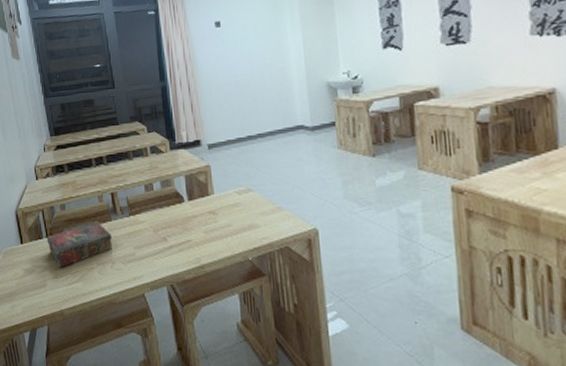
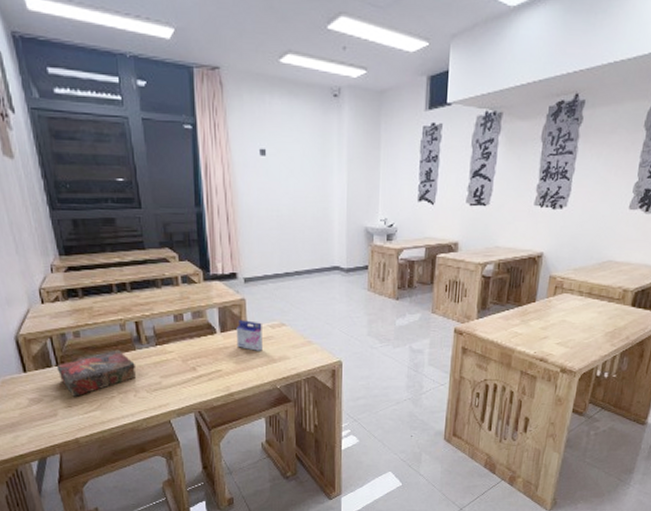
ink box: none [203,186,232,219] -> present [236,319,264,351]

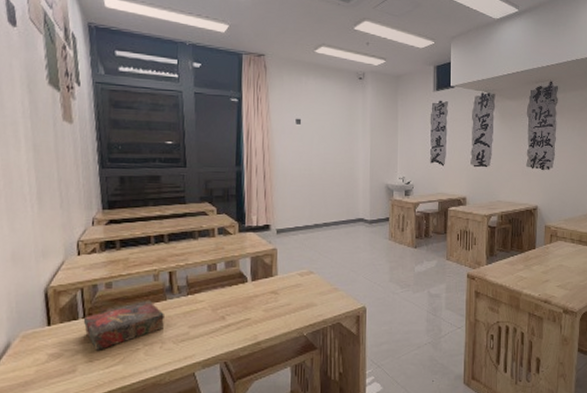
ink box: present [236,319,264,351] -> none [266,268,292,299]

